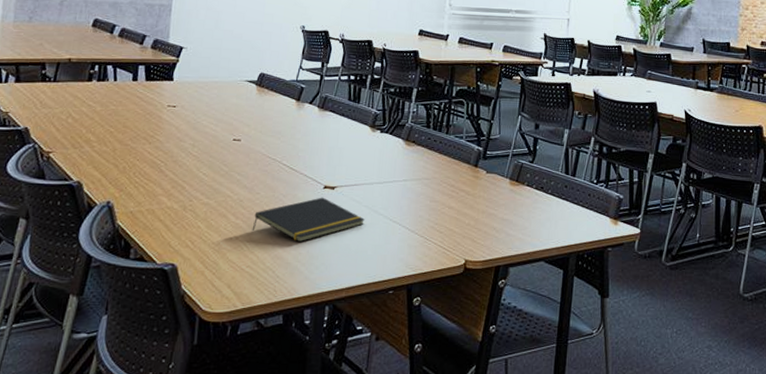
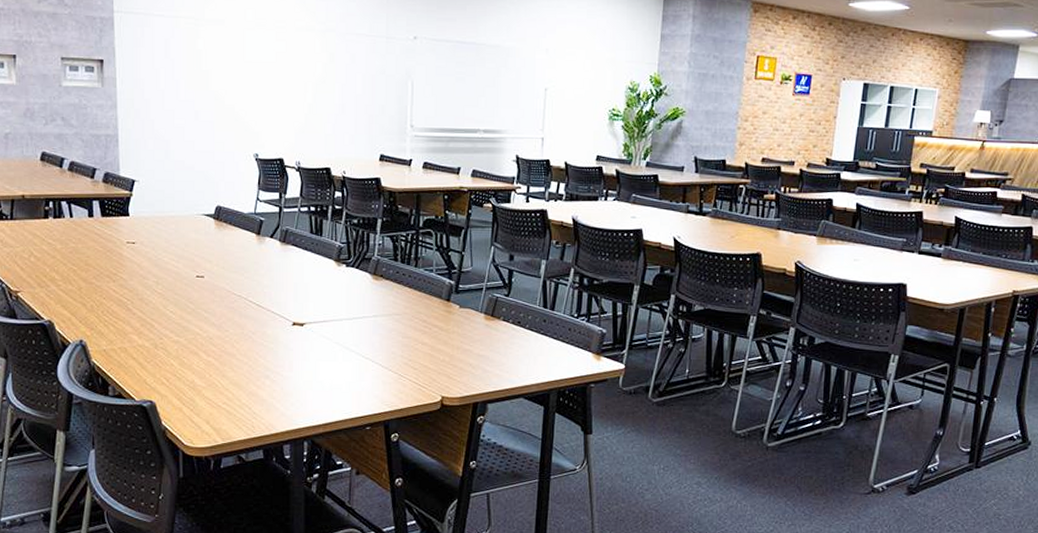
notepad: present [252,197,365,243] -> none [224,334,336,380]

